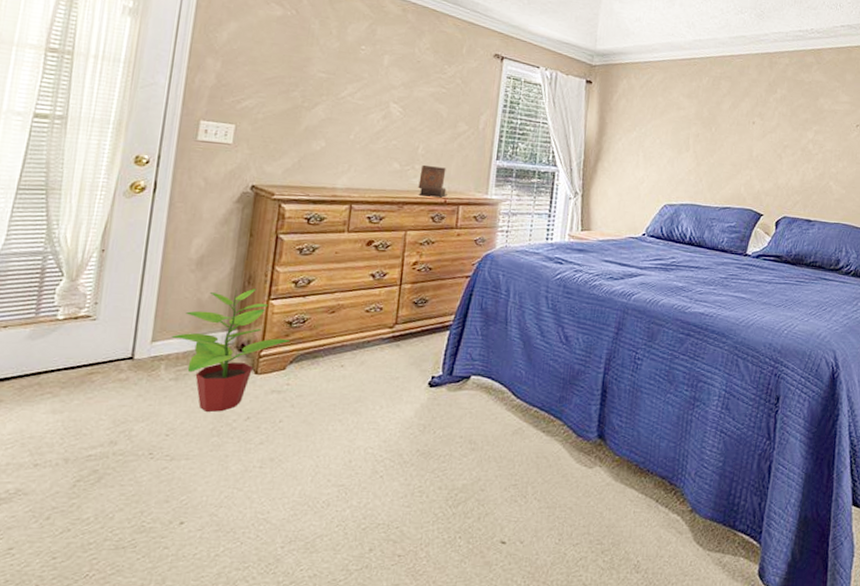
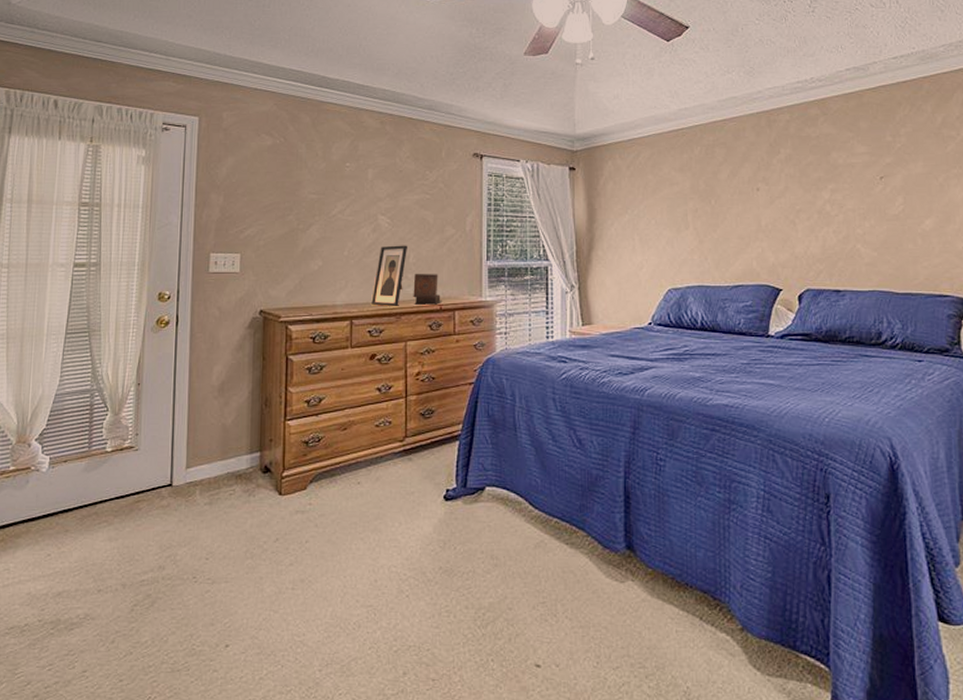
potted plant: present [171,286,291,412] -> none [202,409,309,534]
picture frame: none [374,134,418,195] -> present [371,245,407,306]

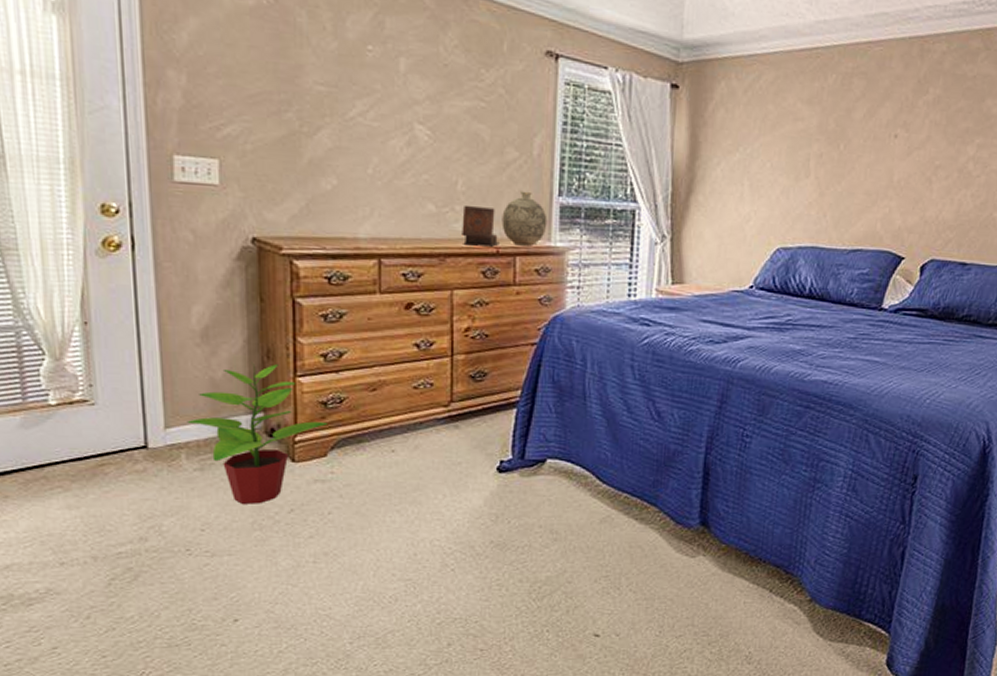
potted plant: none [202,409,309,534] -> present [187,362,329,504]
picture frame: present [371,245,407,306] -> none [406,166,454,245]
decorative vase: none [443,259,479,303] -> present [502,191,548,248]

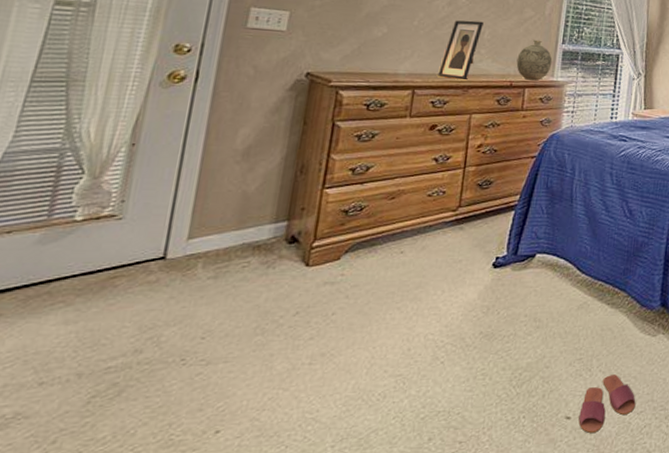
potted plant: present [187,362,329,504] -> none [211,176,347,309]
picture frame: none [406,166,454,245] -> present [438,20,484,79]
jewelry box: present [462,206,499,247] -> none [483,50,513,81]
slippers: none [609,595,674,652] -> present [578,374,636,433]

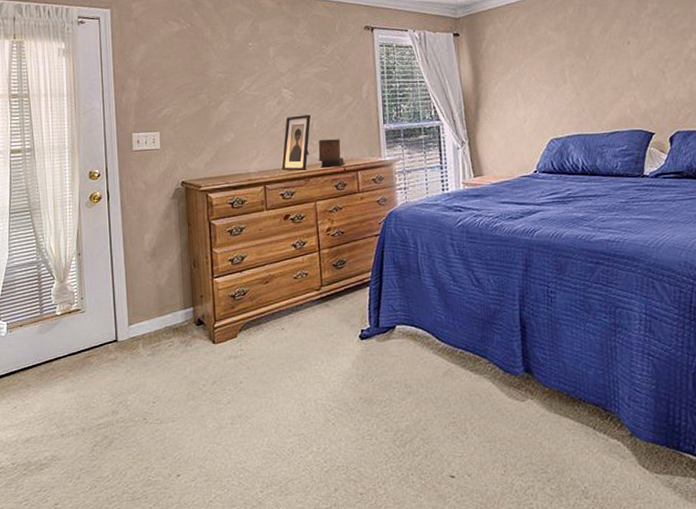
jewelry box: none [483,50,513,81] -> present [318,139,346,168]
decorative vase: present [516,39,553,82] -> none [345,123,378,164]
slippers: present [578,374,636,433] -> none [462,438,516,491]

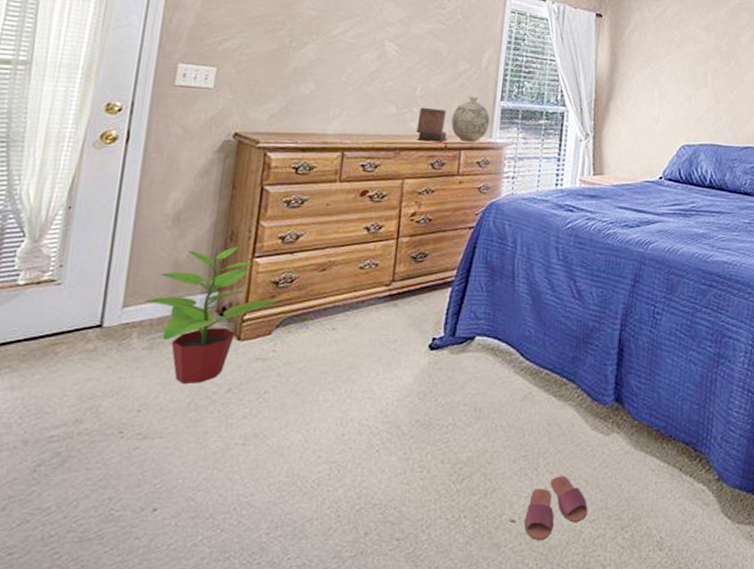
potted plant: none [142,270,237,380] -> present [144,244,277,384]
picture frame: present [281,114,311,171] -> none [368,75,415,140]
decorative vase: none [345,123,378,164] -> present [451,96,490,143]
slippers: none [462,438,516,491] -> present [524,476,588,539]

